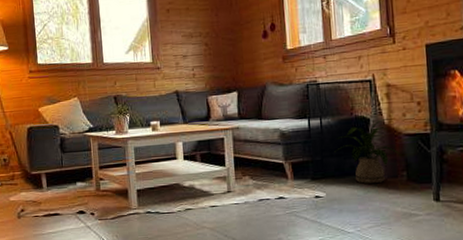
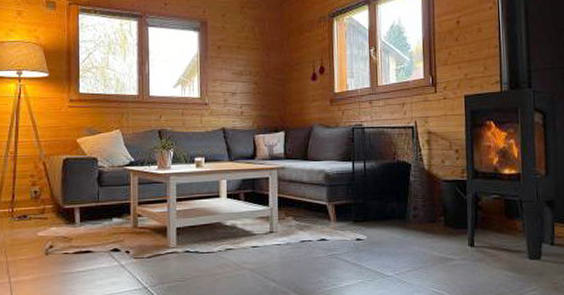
house plant: present [334,119,402,184] -> none [376,165,440,227]

